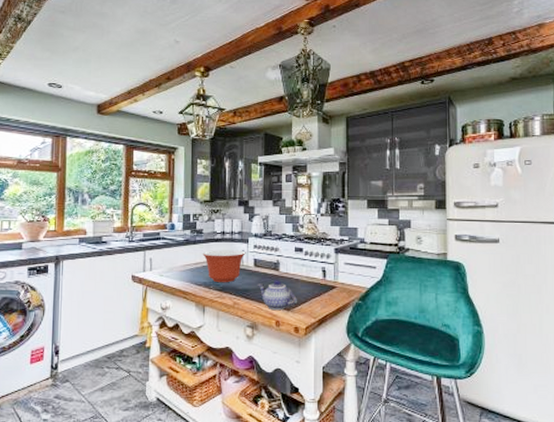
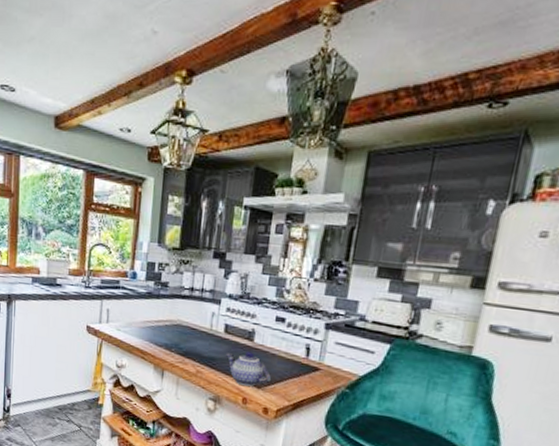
mixing bowl: present [202,250,246,283] -> none [165,308,216,348]

